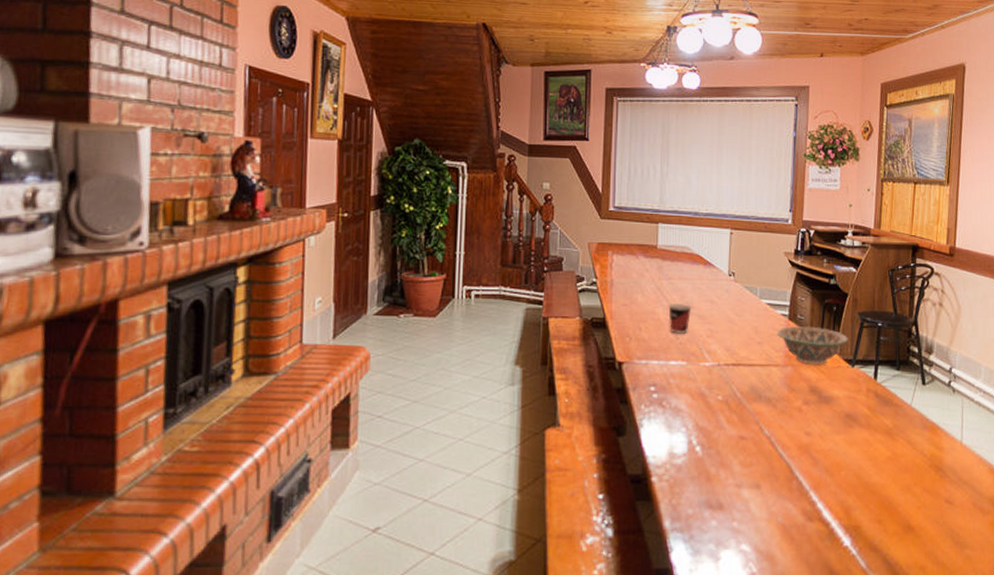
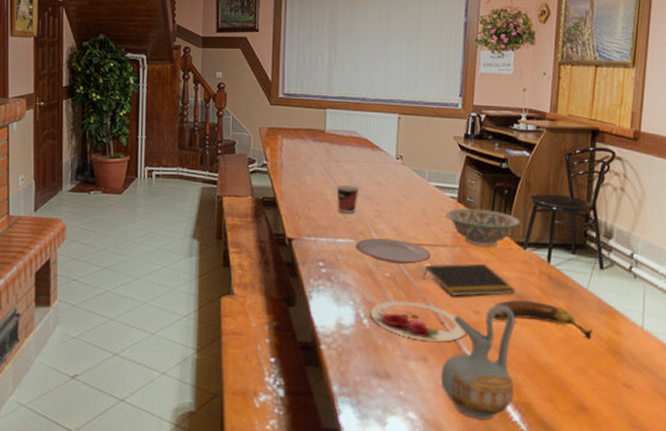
plate: none [688,360,764,386] -> present [356,238,432,264]
plate: none [703,425,797,467] -> present [370,300,465,342]
notepad: none [755,383,844,419] -> present [423,263,515,297]
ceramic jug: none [774,425,846,548] -> present [441,305,516,420]
banana: none [824,418,916,456] -> present [493,299,592,339]

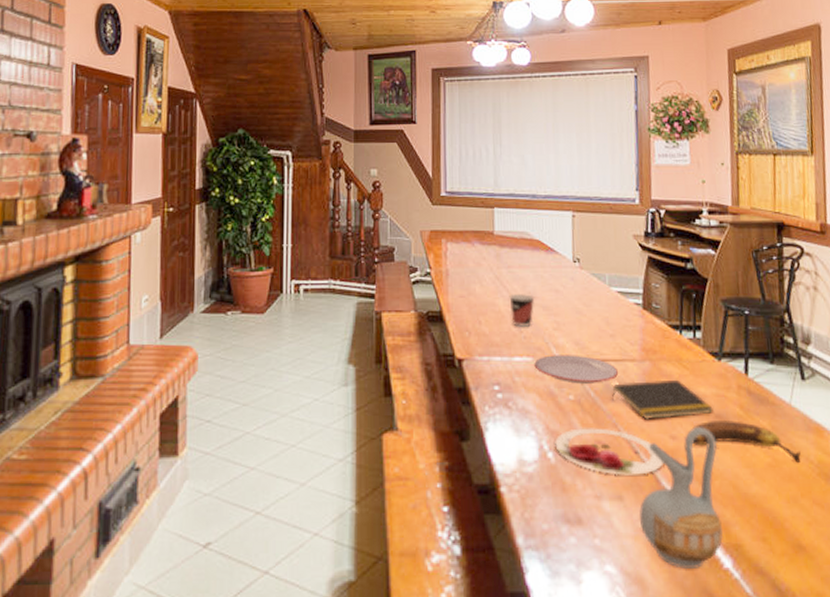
decorative bowl: present [446,208,520,246] -> none [631,316,712,359]

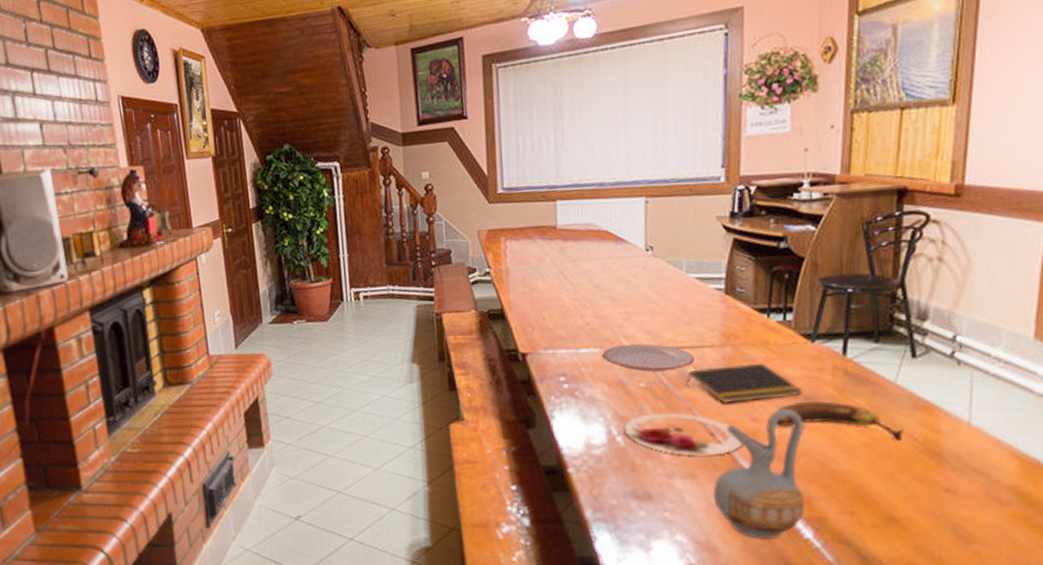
cup: present [509,294,535,328] -> none [574,287,603,321]

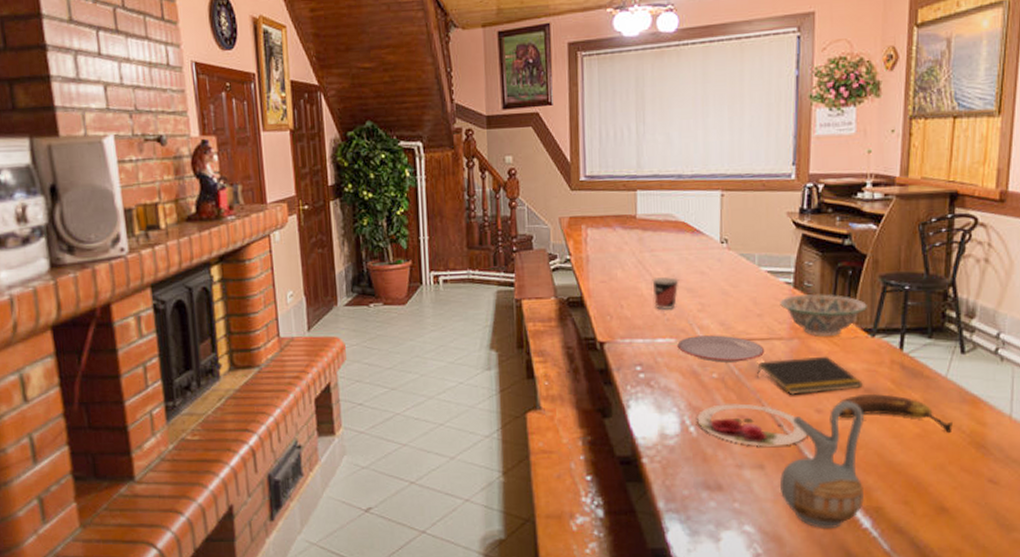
cup: none [574,287,603,321] -> present [652,277,679,311]
decorative bowl: none [710,299,806,343] -> present [780,294,867,336]

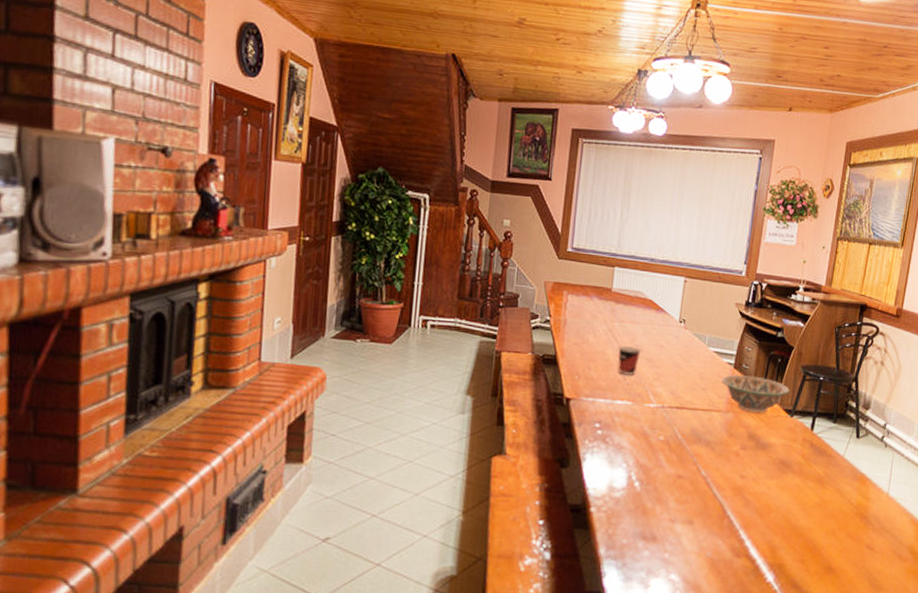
plate: present [677,335,765,363] -> none [633,401,705,428]
plate: present [697,403,807,447] -> none [642,464,731,505]
notepad: present [756,356,863,396] -> none [695,428,780,462]
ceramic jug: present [780,401,865,530] -> none [704,470,778,581]
banana: present [838,393,952,432] -> none [758,465,845,504]

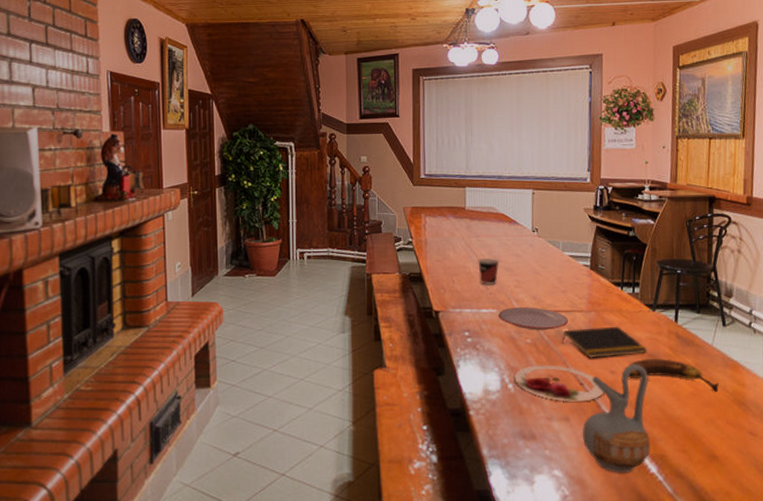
plate: none [633,401,705,428] -> present [498,307,569,330]
plate: none [642,464,731,505] -> present [514,365,603,402]
notepad: none [695,428,780,462] -> present [562,326,647,359]
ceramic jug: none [704,470,778,581] -> present [583,364,650,474]
decorative bowl: present [721,374,790,413] -> none [580,275,648,310]
banana: none [758,465,845,504] -> present [628,358,719,392]

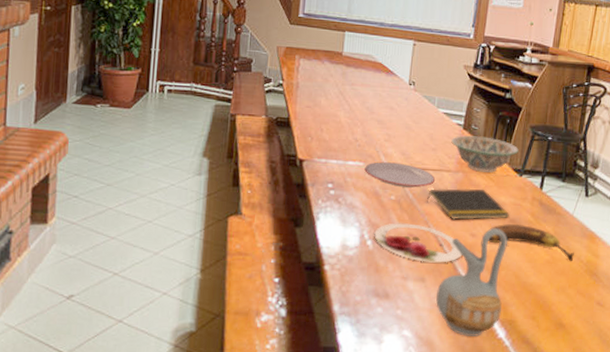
cup: present [478,258,500,286] -> none [349,108,372,138]
decorative bowl: none [580,275,648,310] -> present [451,135,519,173]

